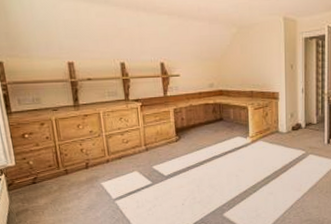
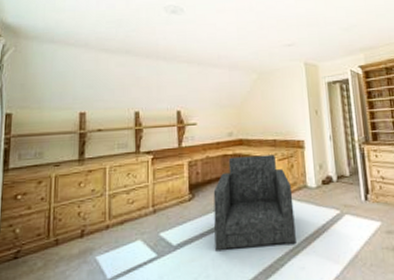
armchair: none [197,104,267,181] -> present [213,154,296,252]

